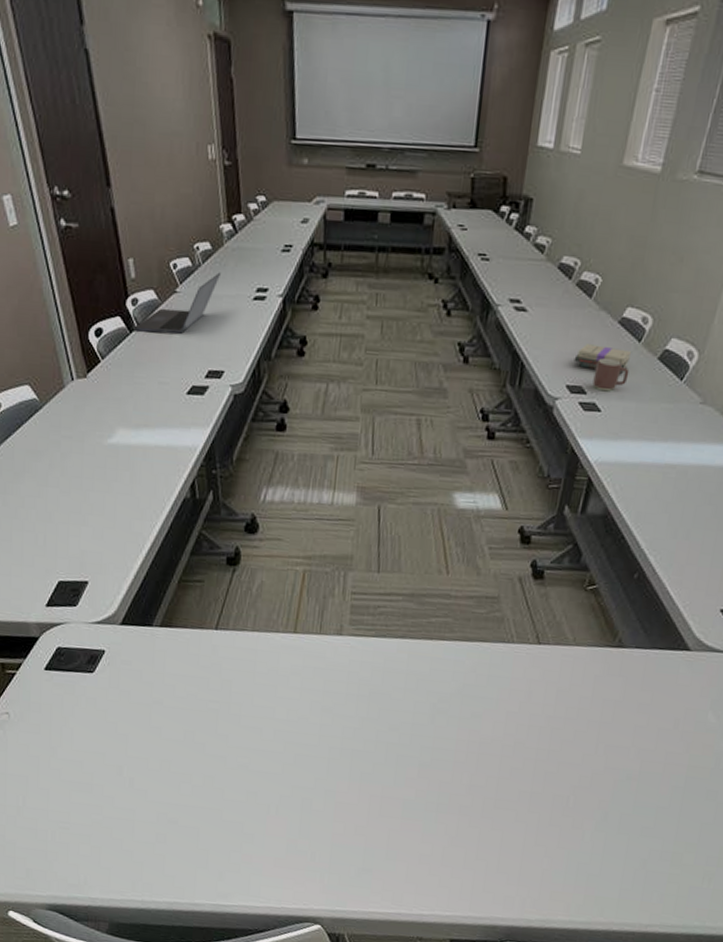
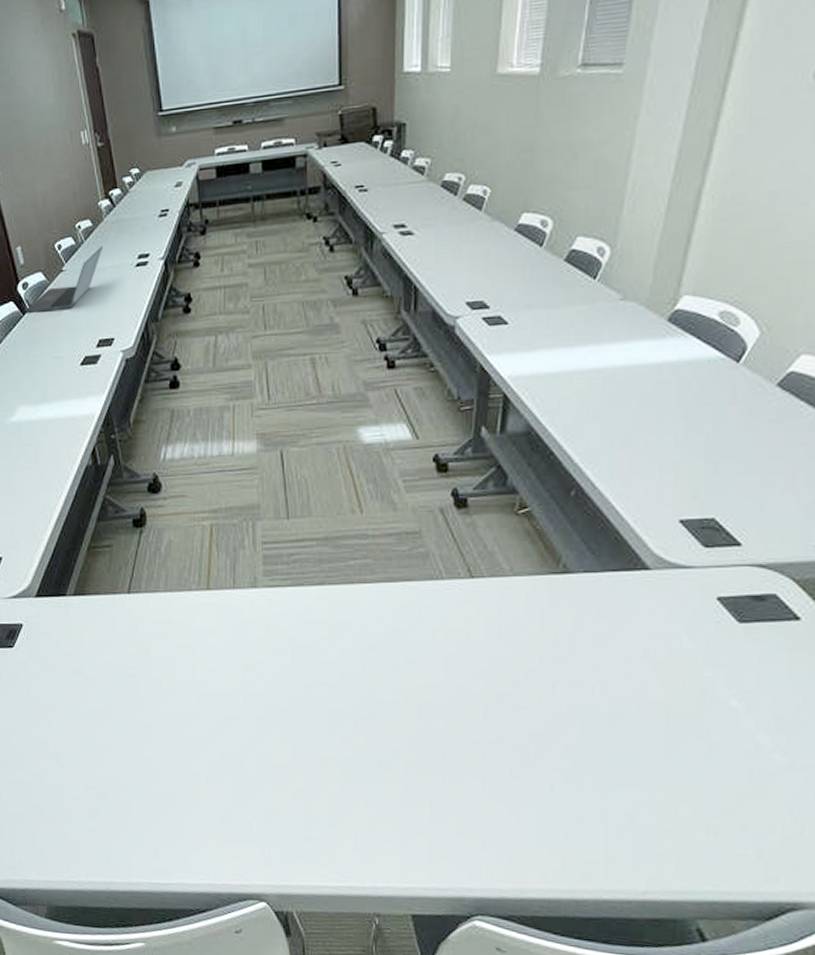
books: present [574,344,631,375] -> none [471,256,533,283]
mug: present [592,357,629,392] -> none [495,267,534,303]

